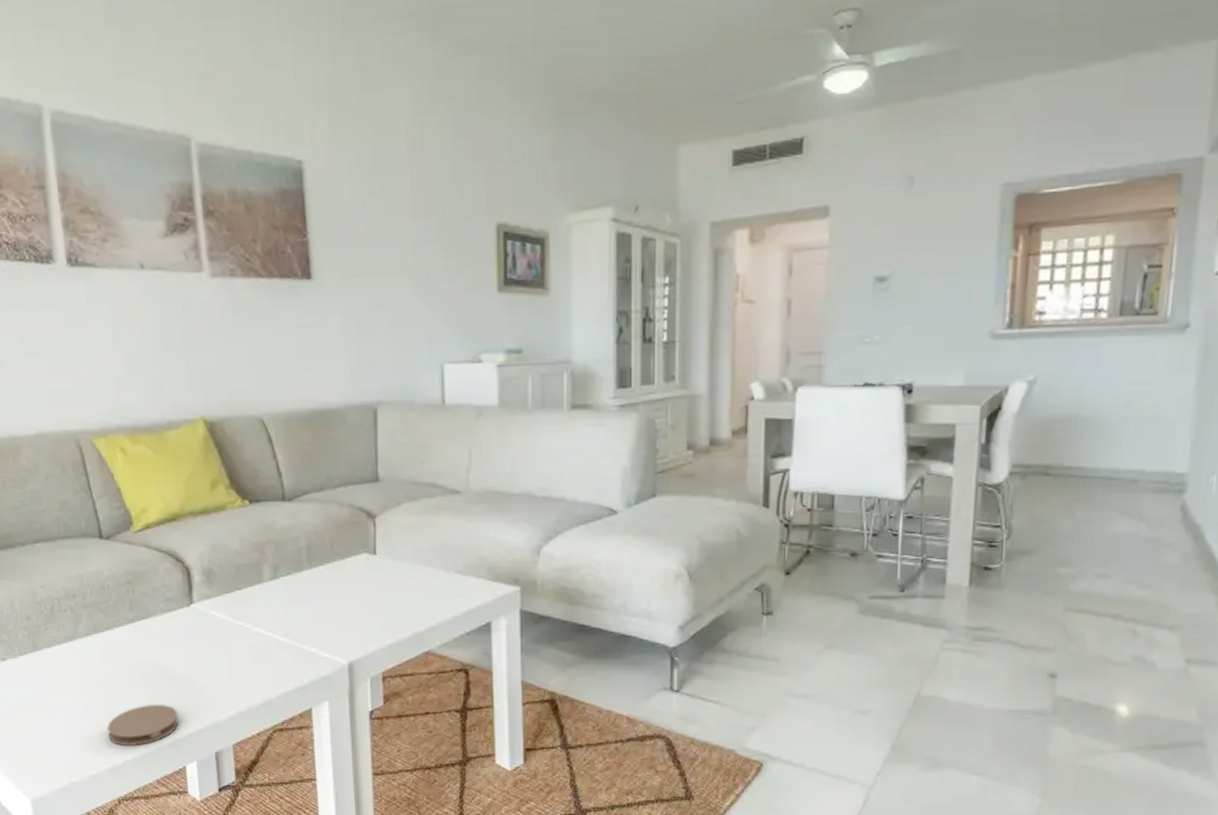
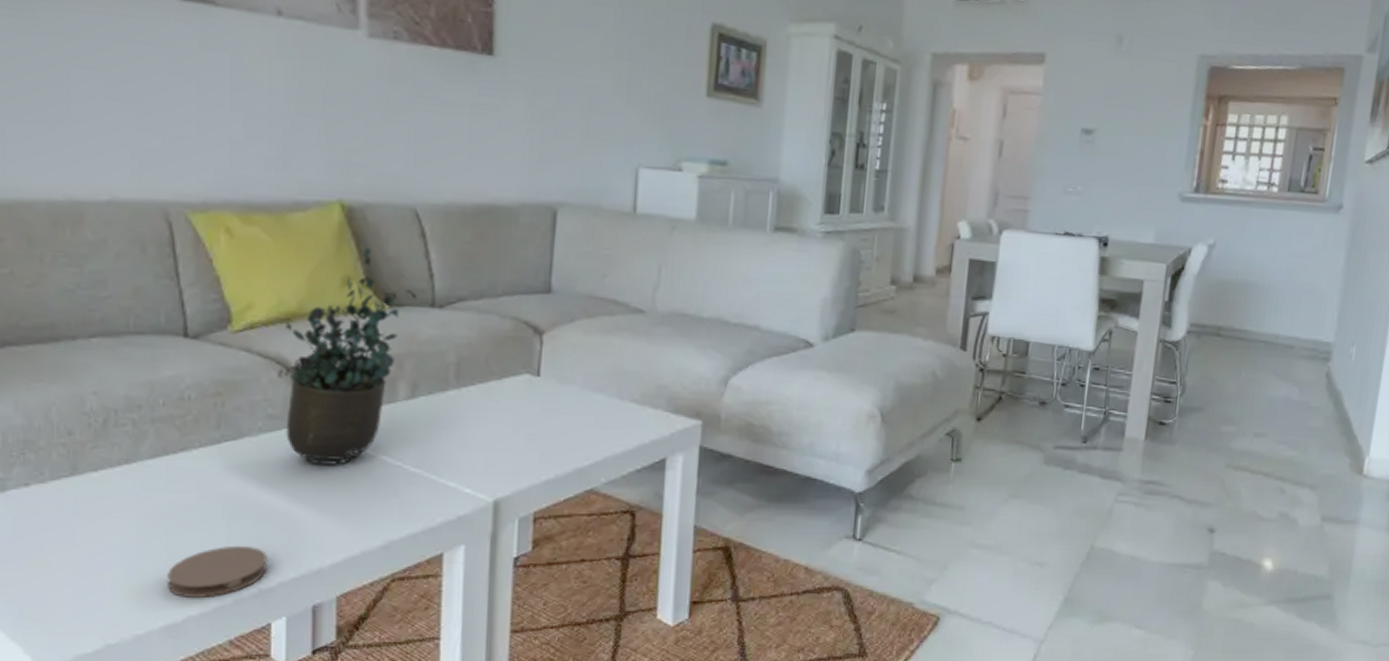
potted plant: none [170,455,270,637] -> present [277,248,416,465]

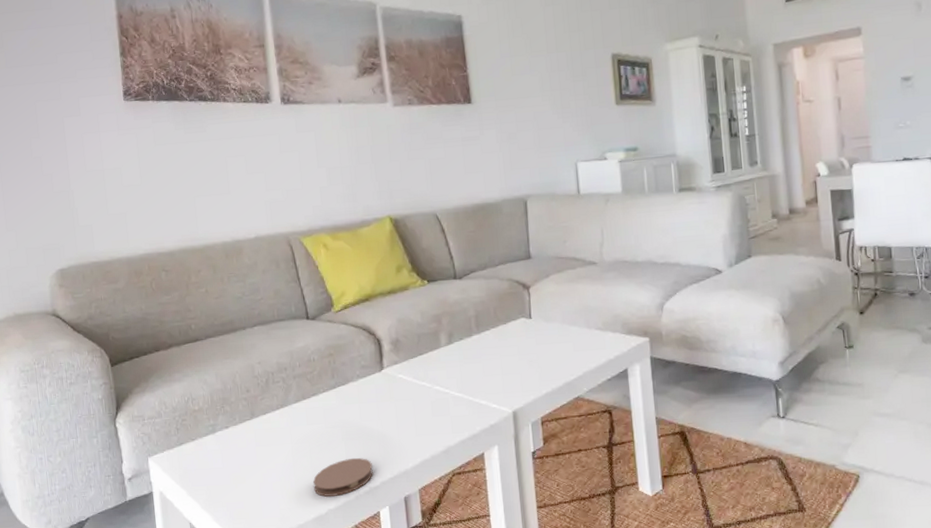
potted plant: present [277,248,416,465] -> none [364,245,444,397]

